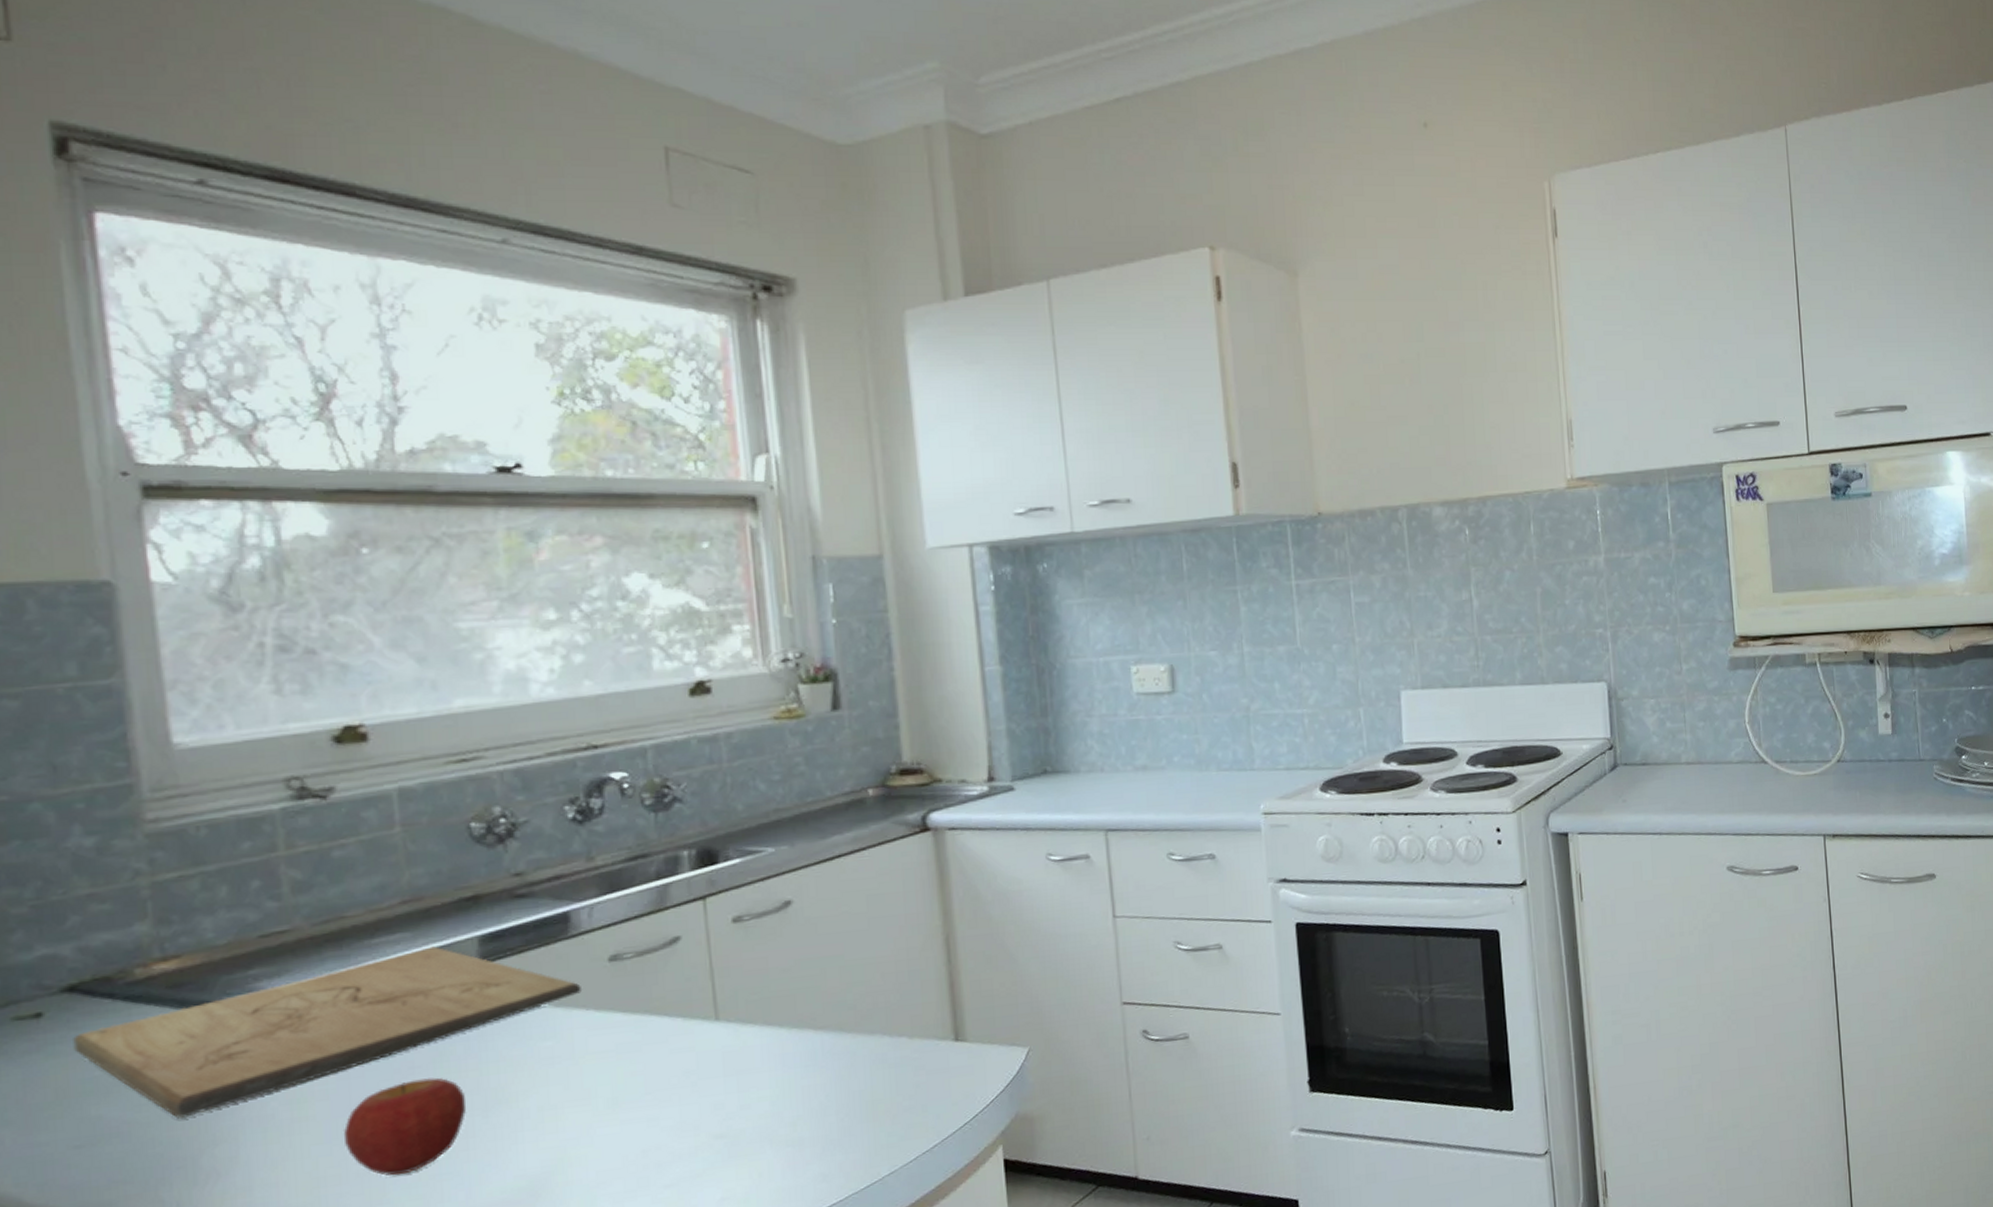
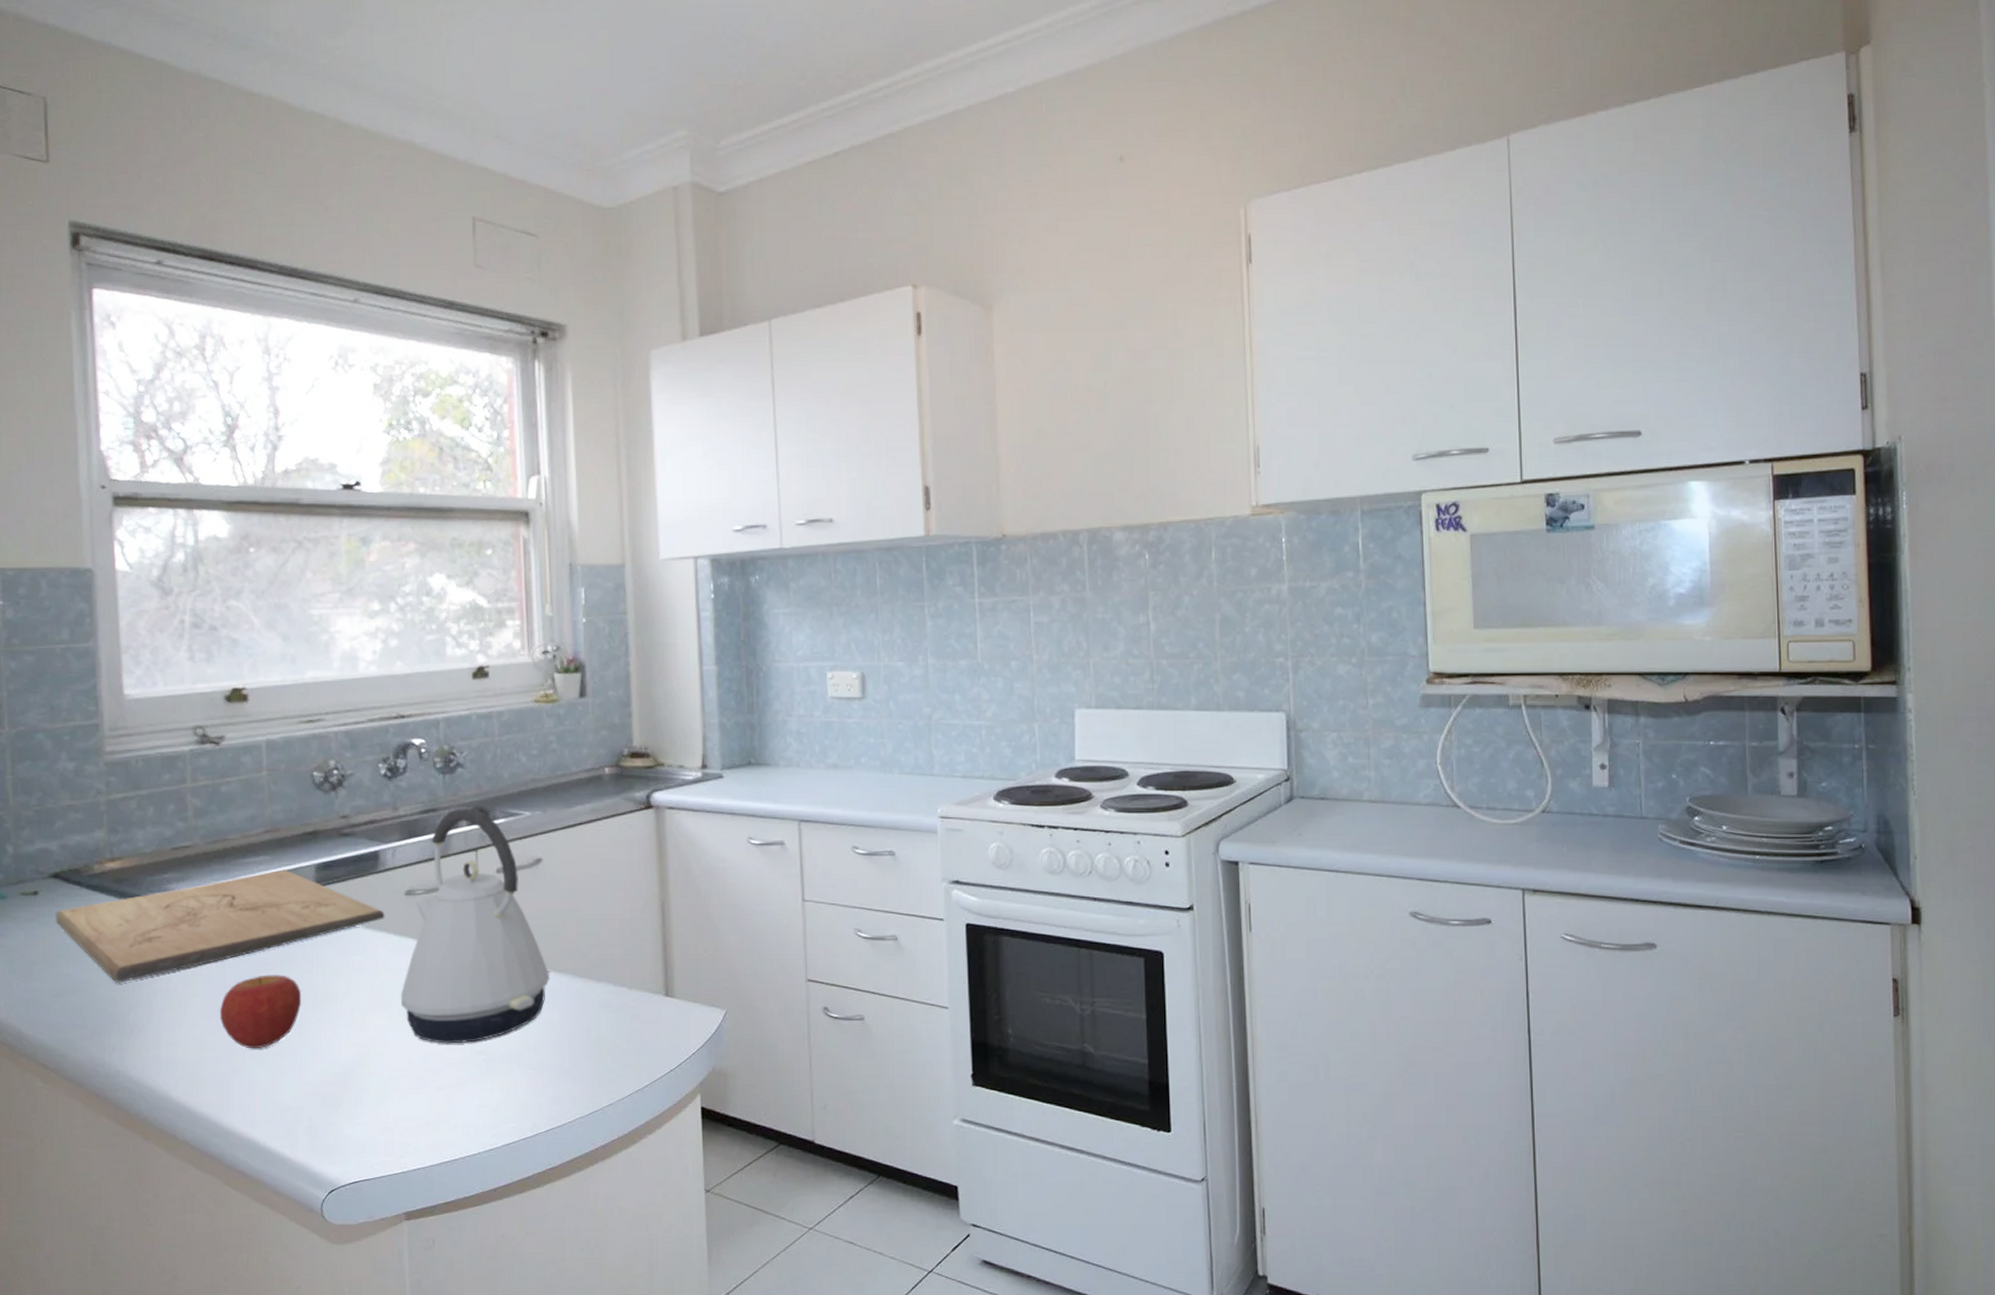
kettle: none [608,848,808,1133] -> present [401,807,550,1044]

